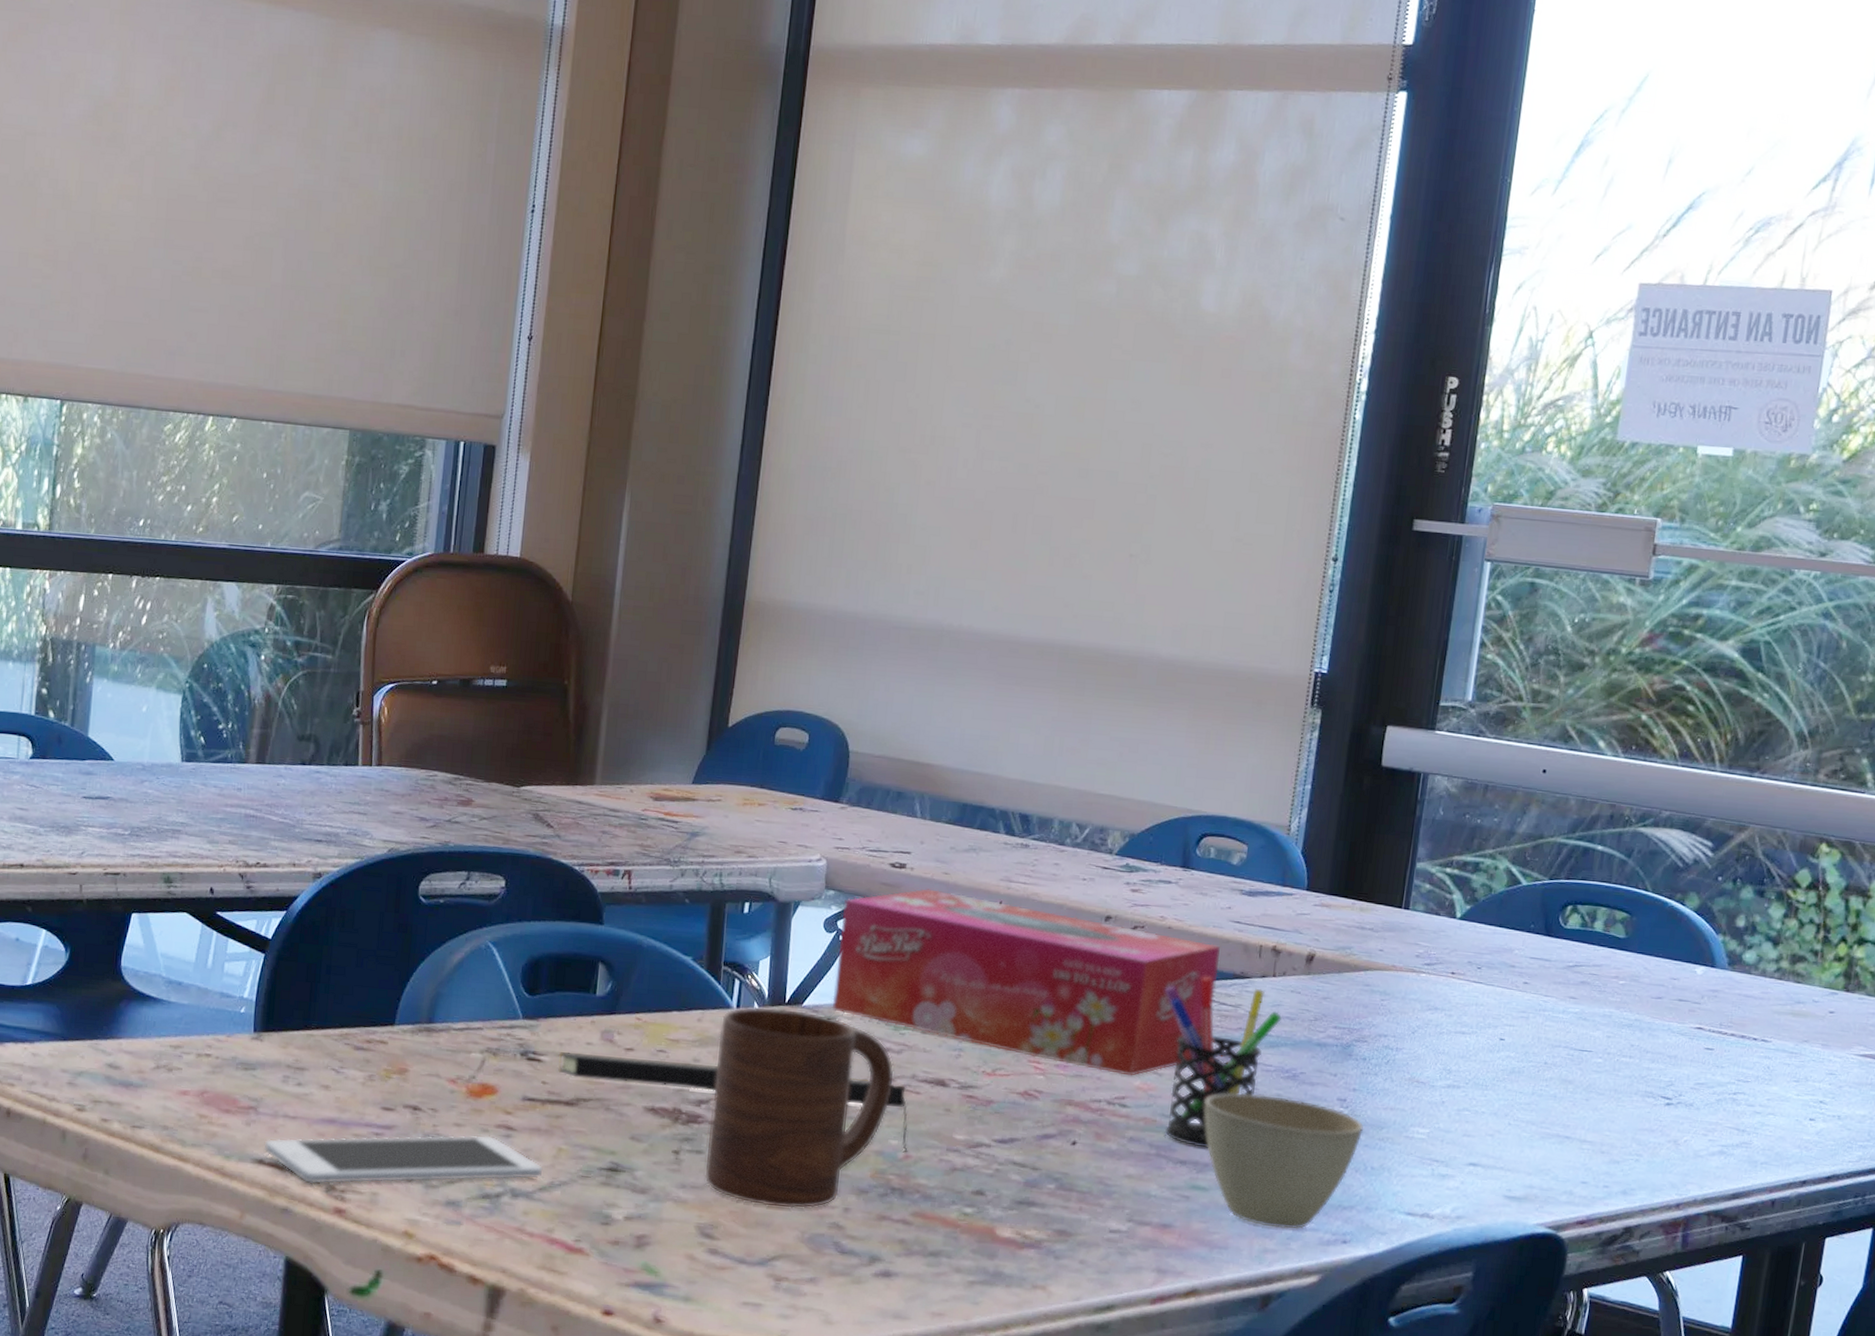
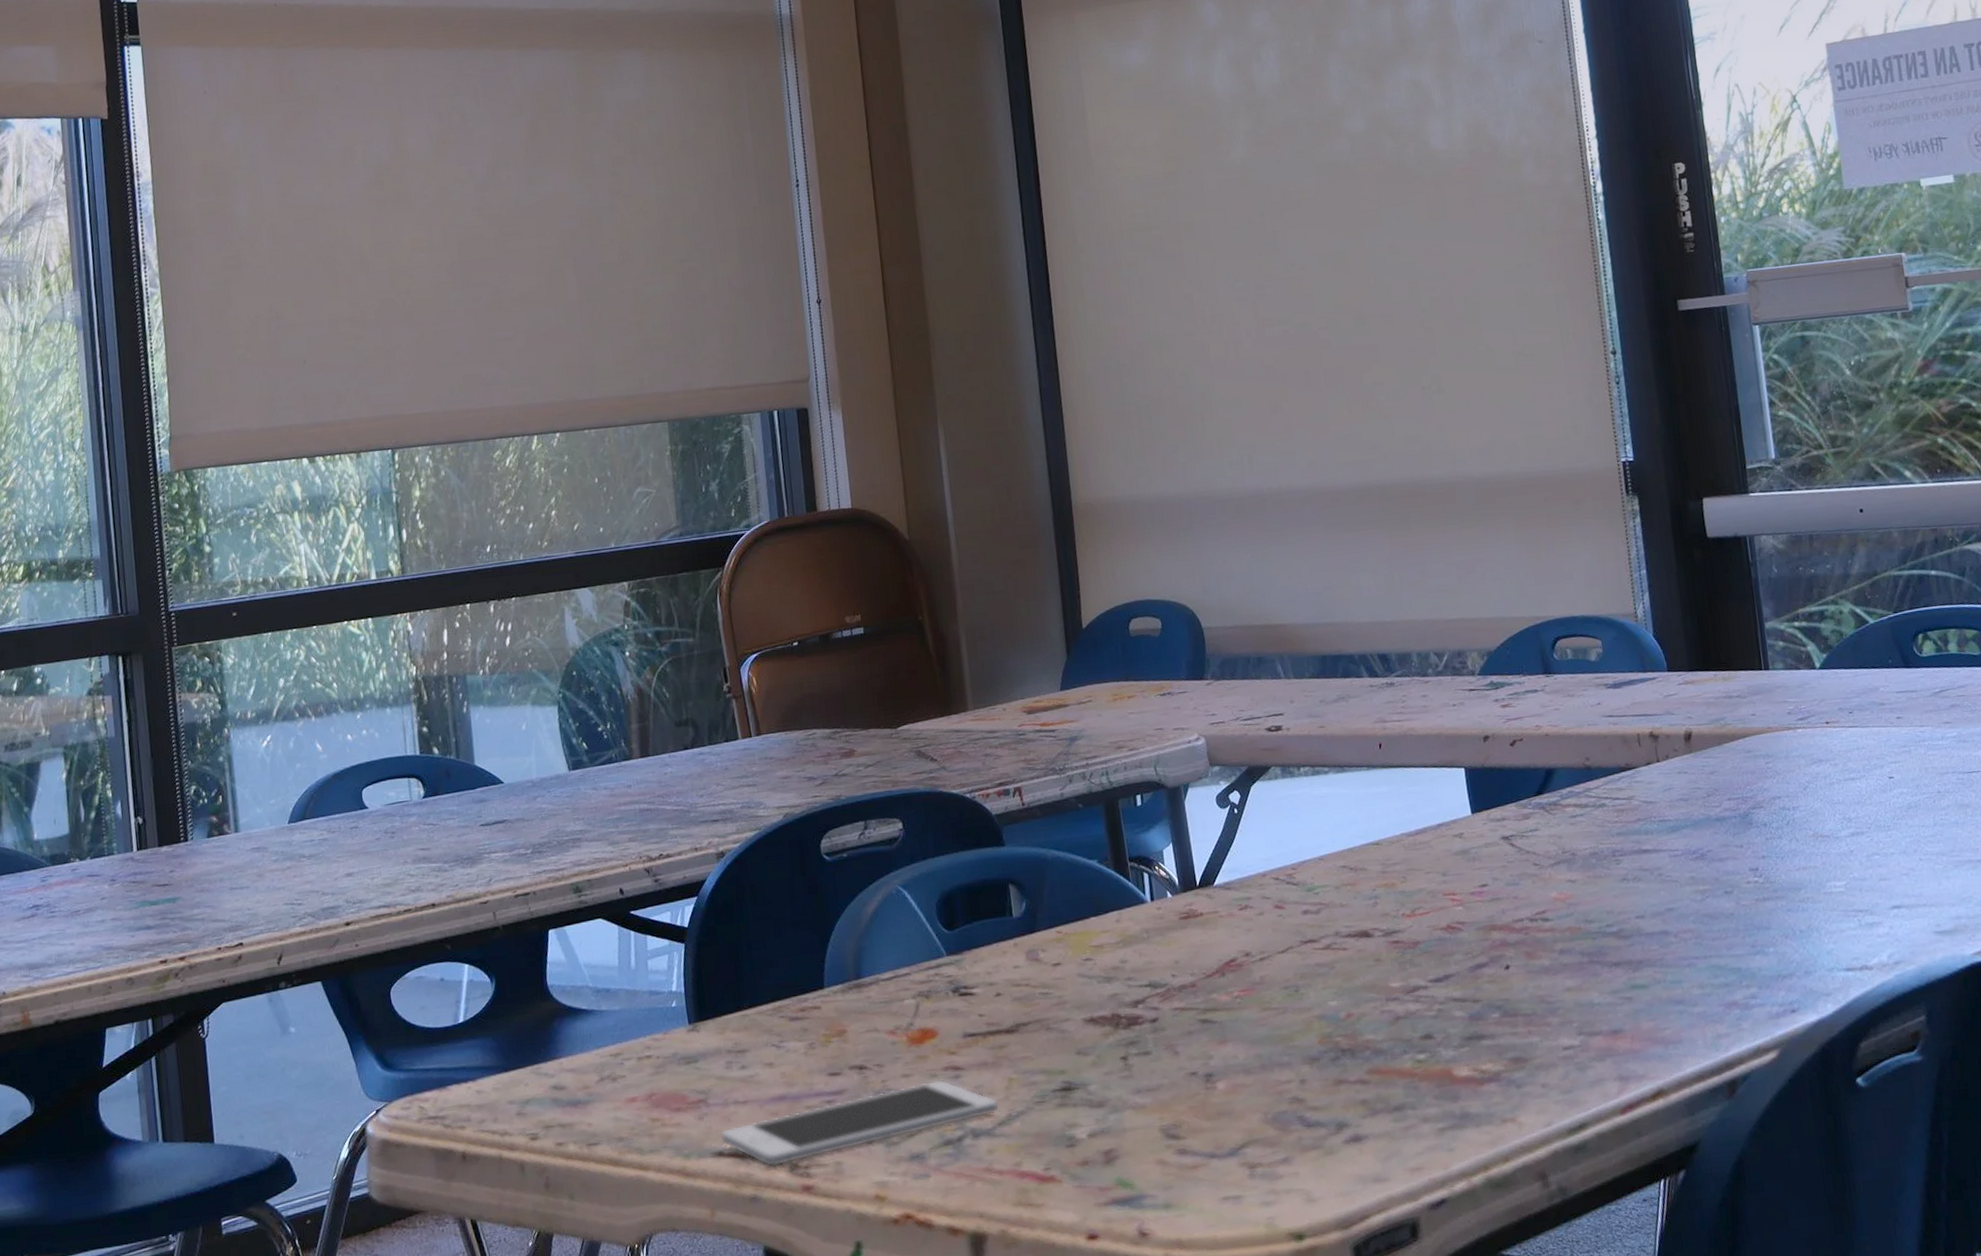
notepad: present [558,1051,908,1152] -> none [988,944,1349,1011]
cup: present [704,1007,895,1209] -> none [1138,890,1320,1095]
tissue box: present [831,888,1220,1076] -> none [1231,742,1607,890]
pen holder: present [1165,976,1282,1148] -> none [1558,775,1676,947]
cup: present [1204,1093,1365,1230] -> none [1622,878,1783,1012]

